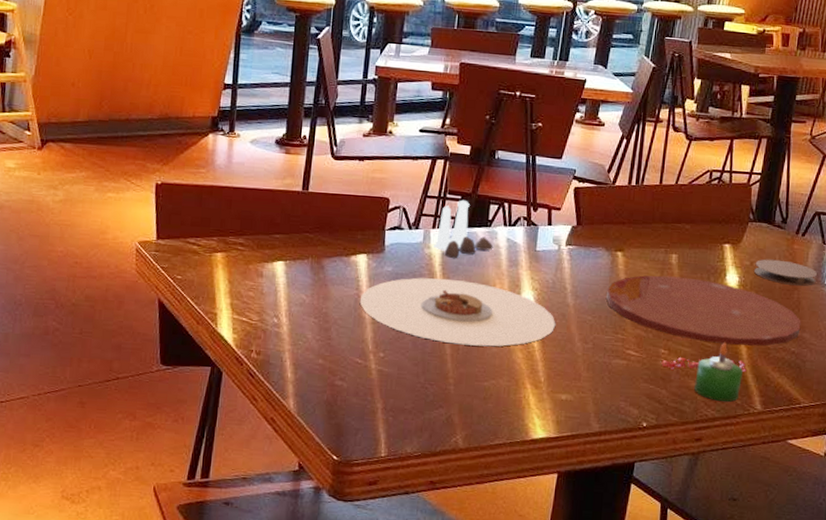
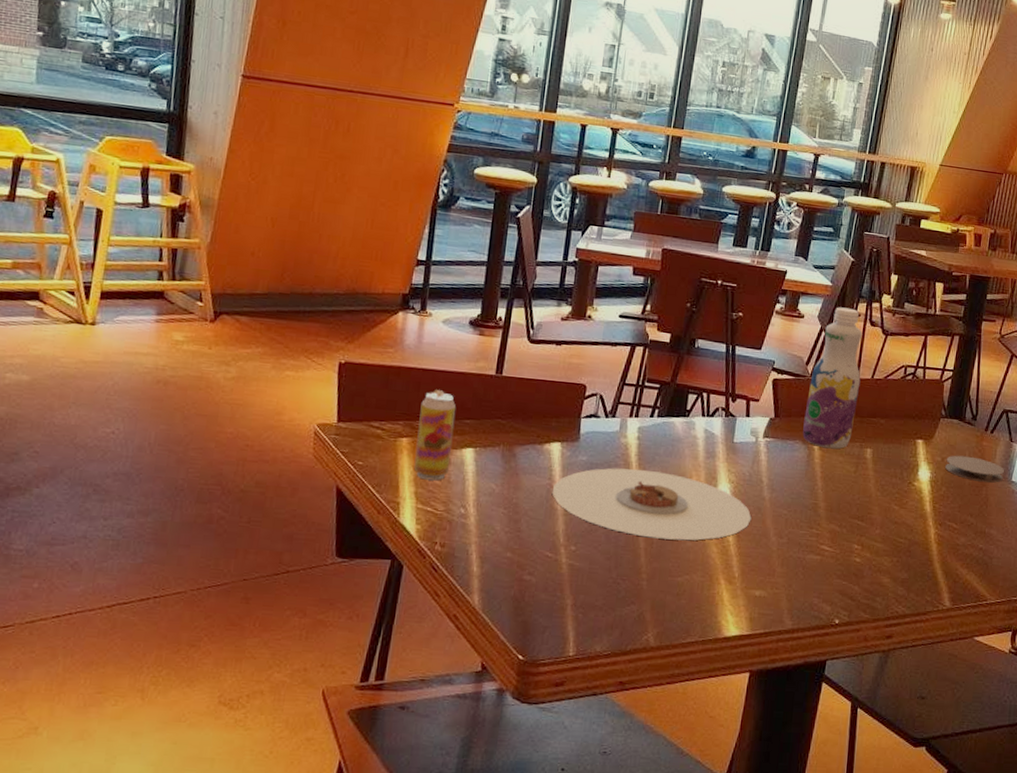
beverage can: none [228,207,266,293] -> present [413,390,457,481]
salt and pepper shaker set: present [433,199,494,259] -> none [630,388,691,450]
plate: present [605,275,801,346] -> none [801,469,989,543]
beverage bottle: none [606,113,665,255] -> present [803,307,863,449]
candle: present [660,341,747,402] -> none [853,537,937,598]

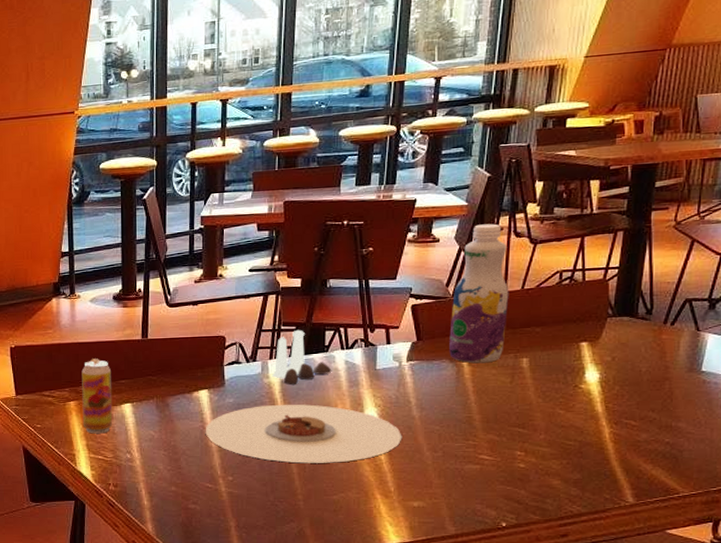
salt and pepper shaker set: none [630,388,691,450] -> present [272,329,332,386]
coaster: present [944,455,1005,483] -> none [616,352,692,376]

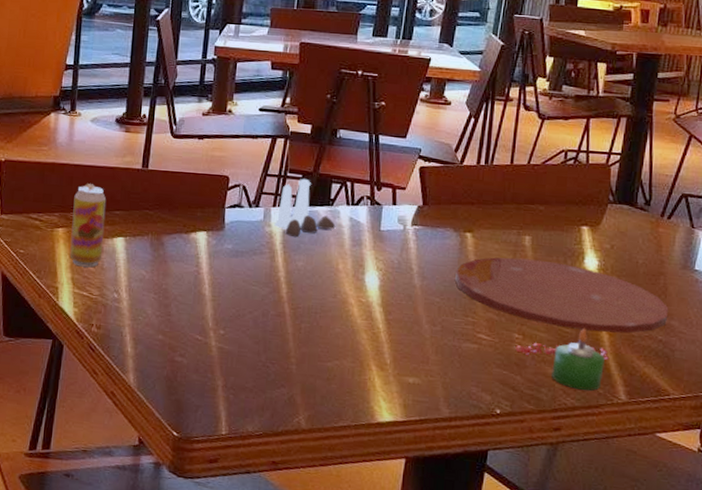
plate: present [205,404,402,463] -> none [199,255,402,327]
beverage bottle: present [449,223,509,364] -> none [454,92,516,237]
plate: none [453,379,675,442] -> present [454,257,669,333]
candle: none [517,438,615,497] -> present [514,327,610,391]

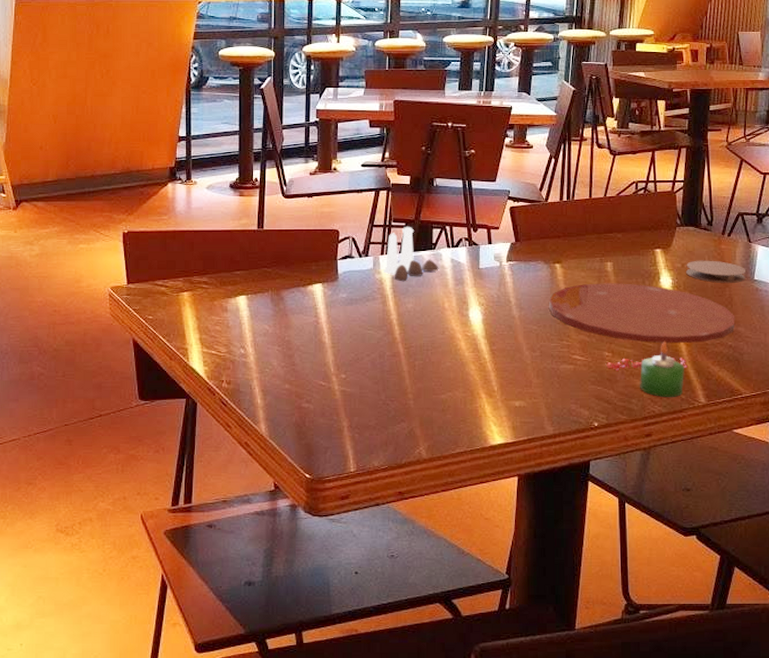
beverage can: present [69,184,107,268] -> none [196,248,227,327]
coaster: none [614,242,686,272] -> present [685,260,747,283]

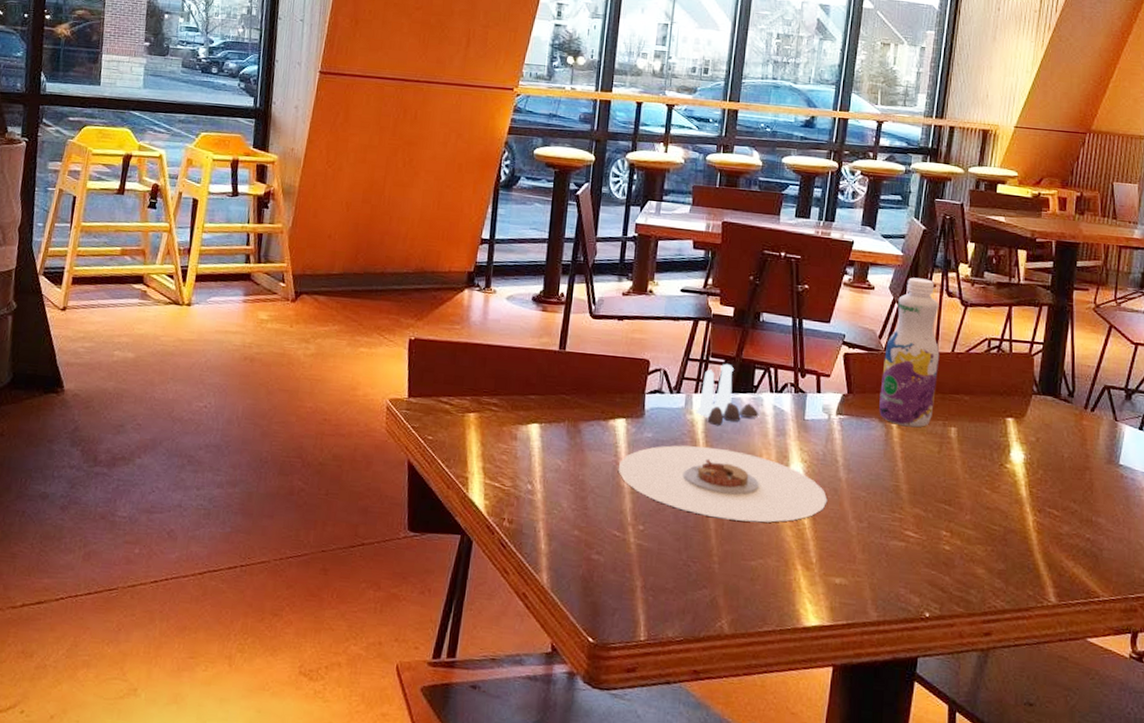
plate: none [319,300,504,361] -> present [618,445,828,523]
beverage bottle: none [543,134,594,266] -> present [879,277,940,428]
plate: present [548,283,735,344] -> none [880,449,1095,531]
candle: present [605,340,689,397] -> none [942,524,1039,592]
coaster: present [685,260,747,283] -> none [1040,435,1111,466]

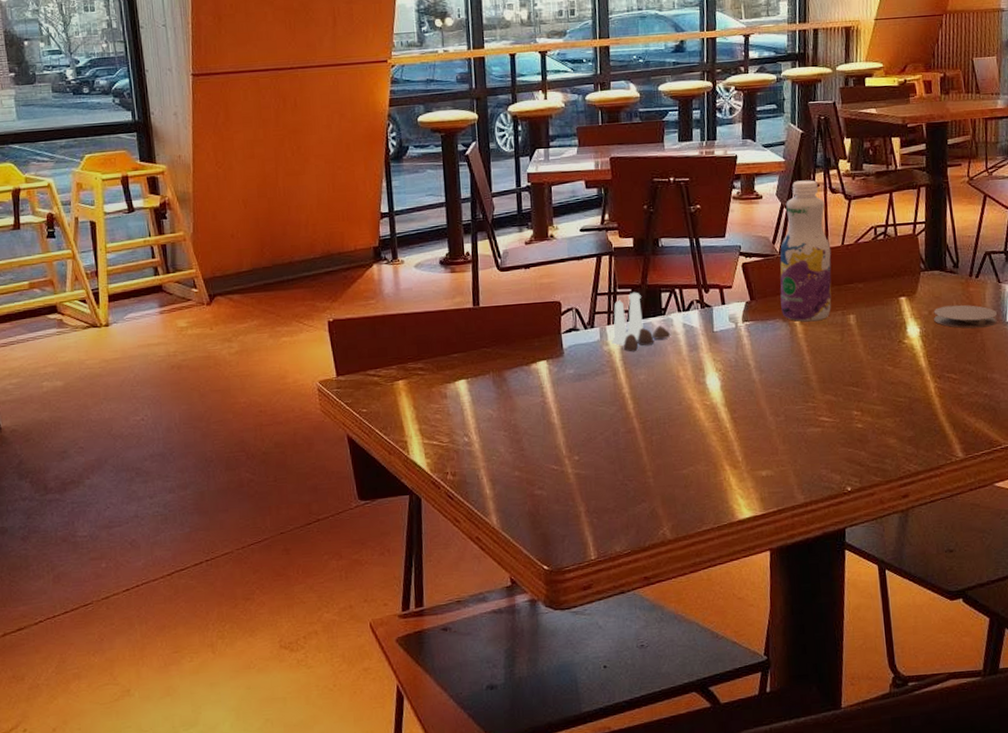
plate: present [618,445,828,523] -> none [546,372,745,437]
coaster: none [1040,435,1111,466] -> present [933,304,998,329]

